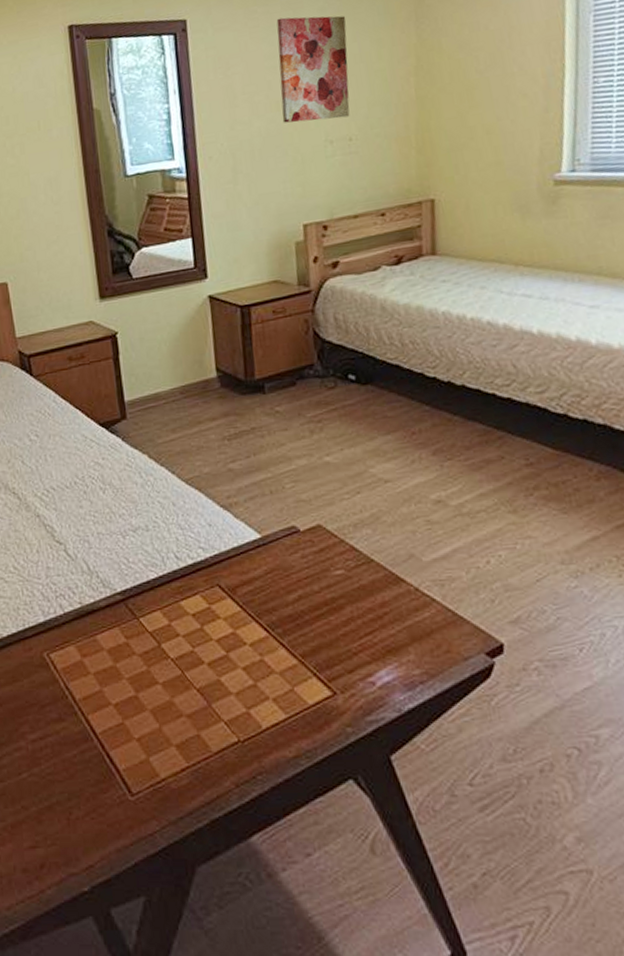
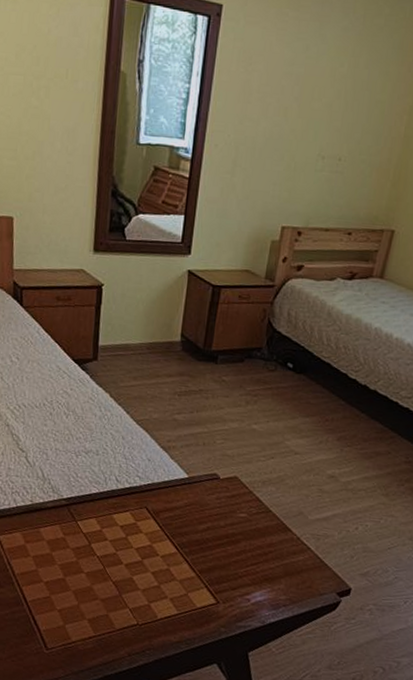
wall art: present [276,16,350,123] -> none [286,27,365,138]

